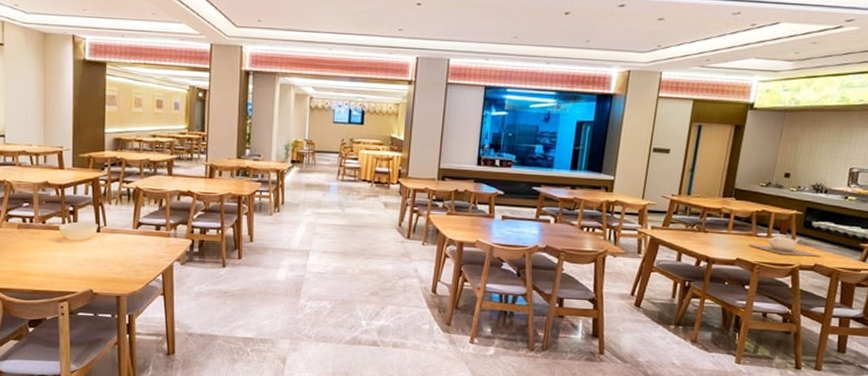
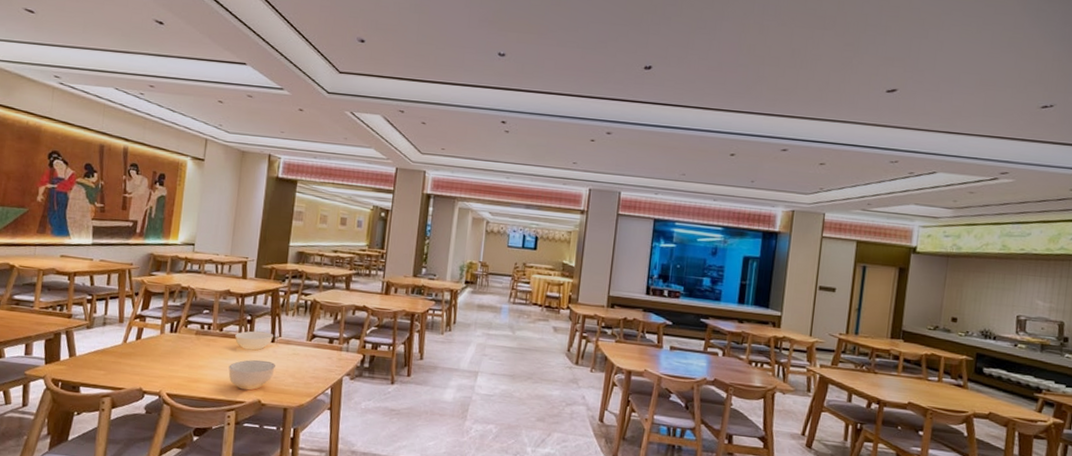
bowl: none [56,250,103,281] -> present [228,360,275,391]
teapot: present [748,234,821,258] -> none [919,379,995,407]

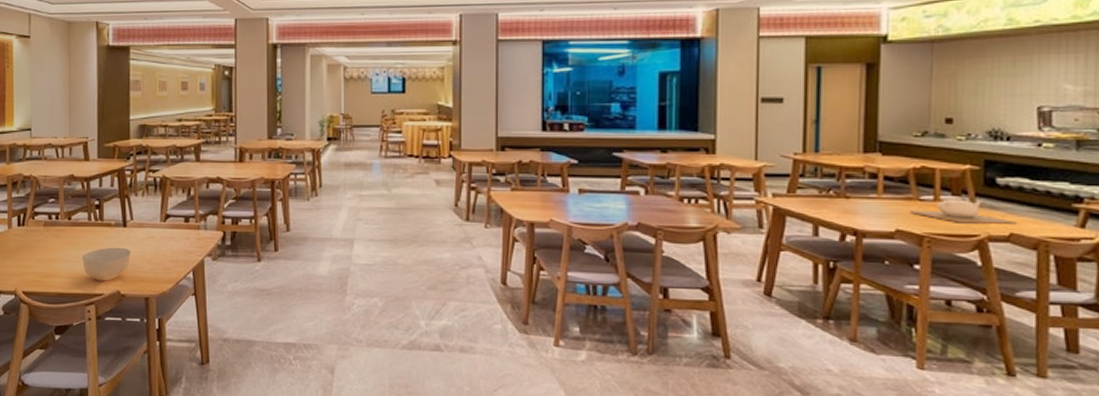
bowl: present [235,331,274,351] -> none [85,216,126,238]
teapot: none [919,379,995,407] -> present [909,196,1016,226]

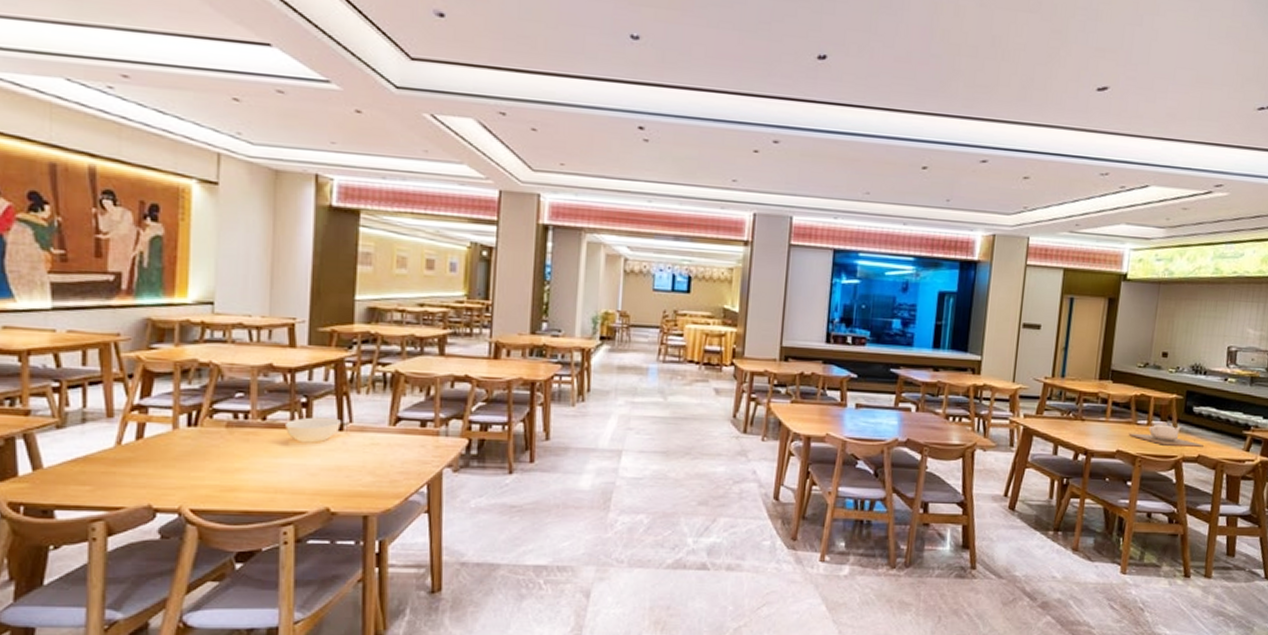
bowl: present [82,247,131,281] -> none [279,455,347,497]
bowl: none [85,216,126,238] -> present [286,417,343,443]

